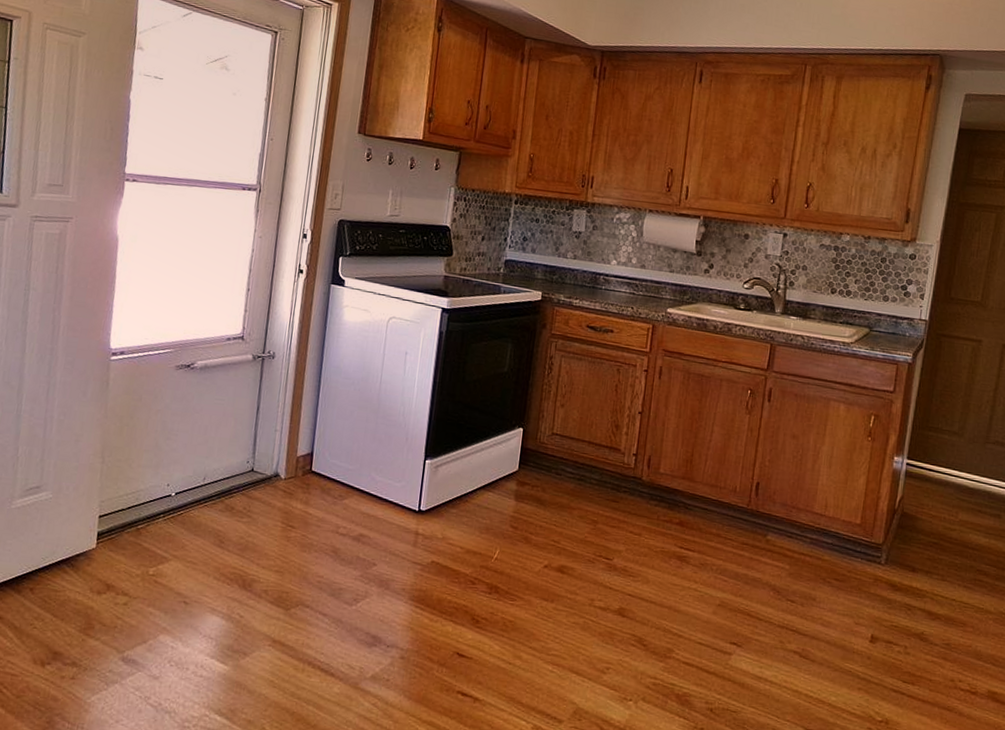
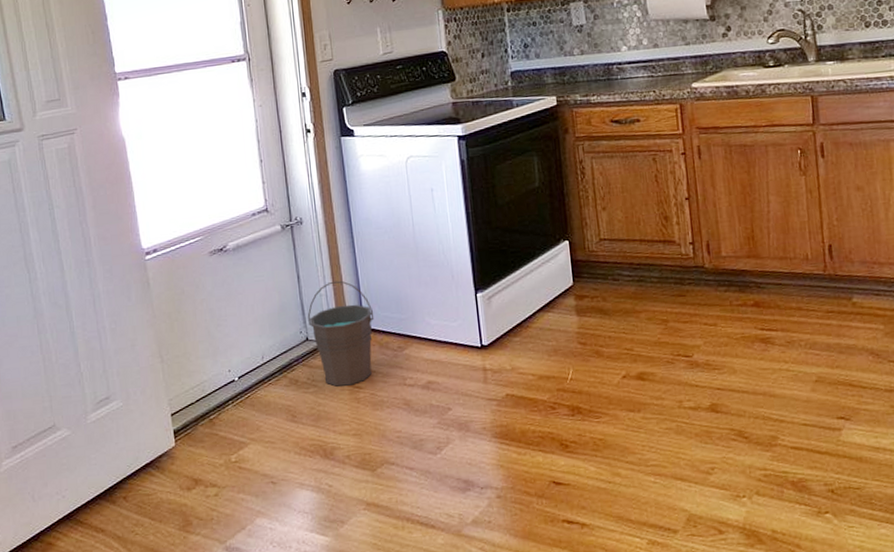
bucket: none [257,419,324,523] -> present [307,280,375,387]

